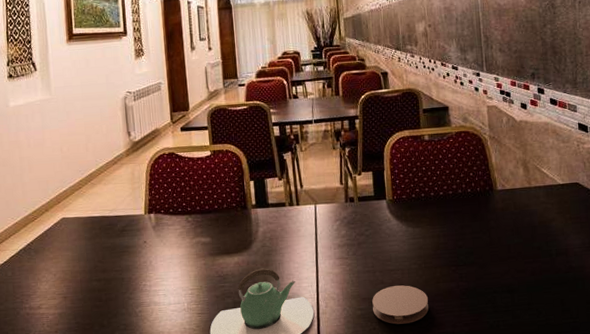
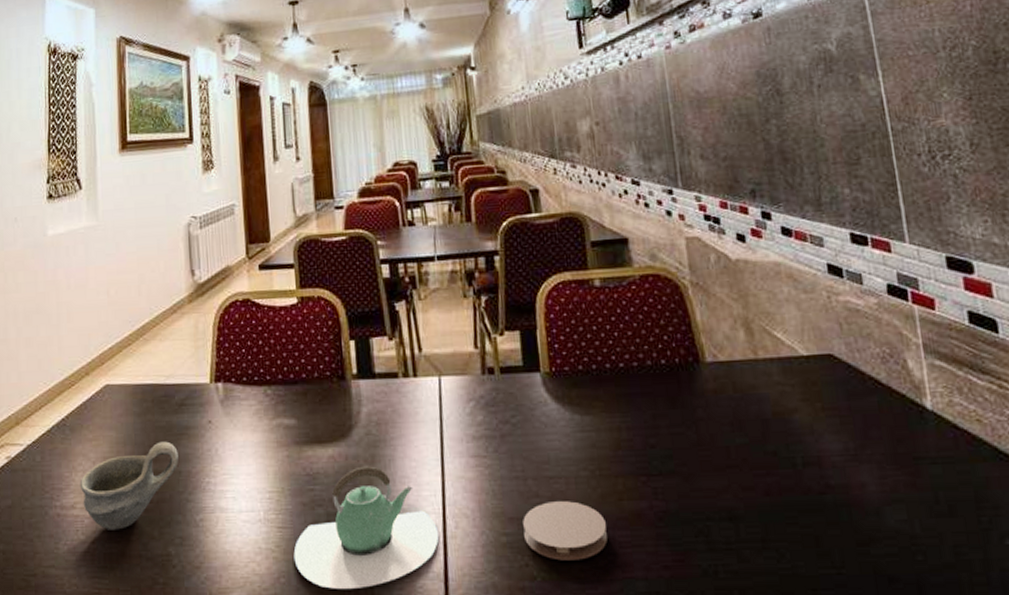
cup: none [44,257,121,323] -> present [79,441,178,532]

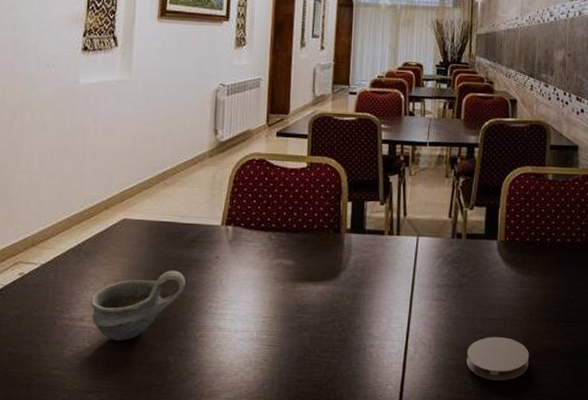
teapot: present [293,466,439,589] -> none [278,301,400,395]

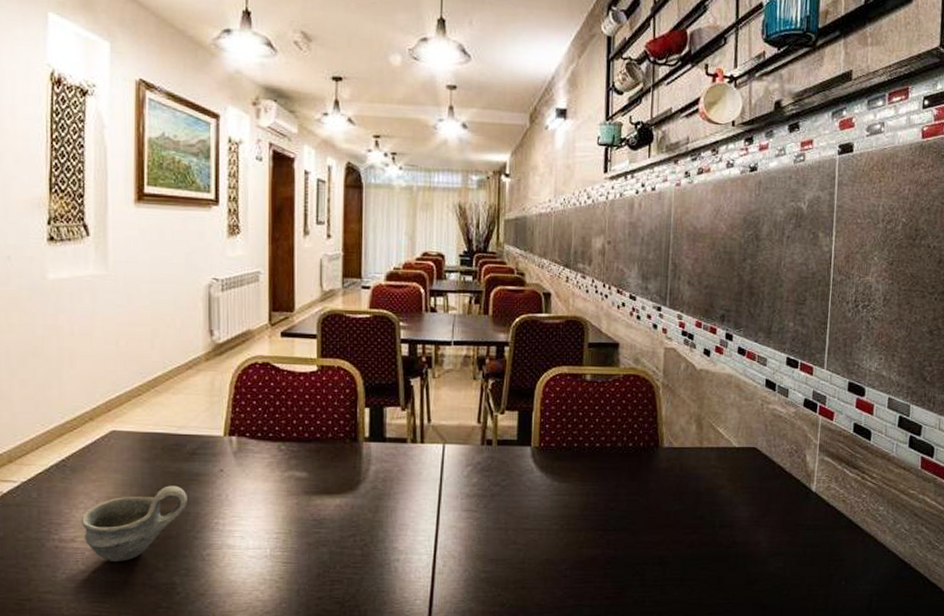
coaster: present [467,337,530,381] -> none [500,548,567,592]

